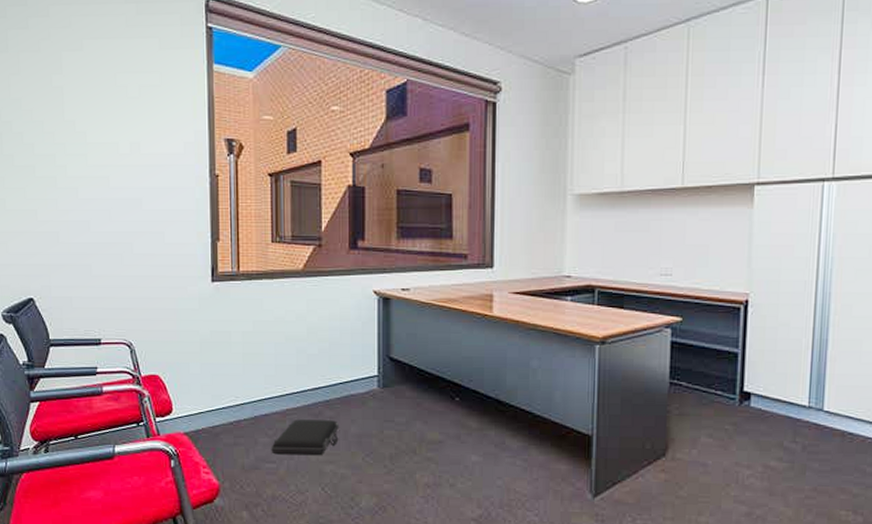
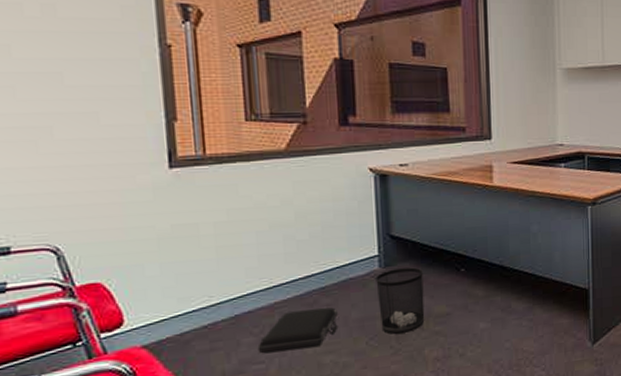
waste bin: none [374,390,418,454] -> present [375,267,425,334]

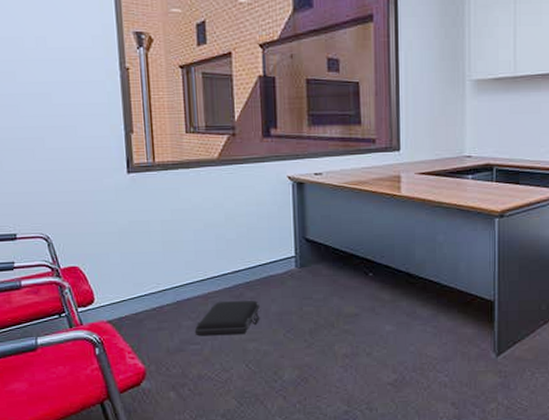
waste bin: present [375,267,425,334] -> none [292,269,336,329]

